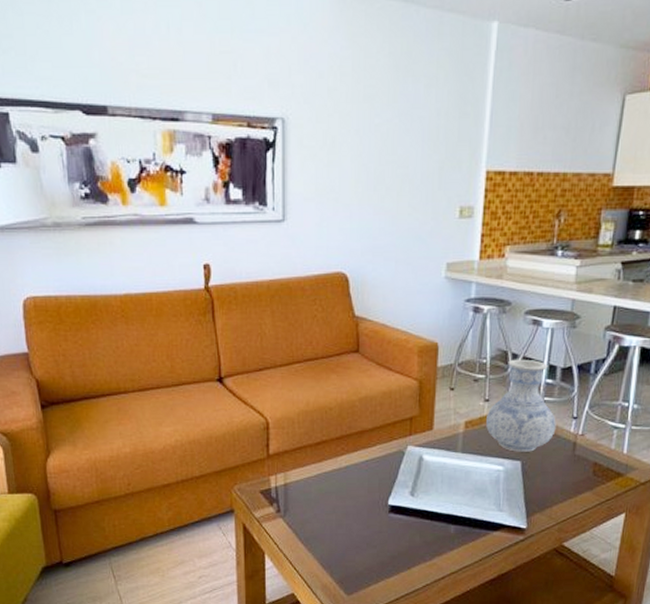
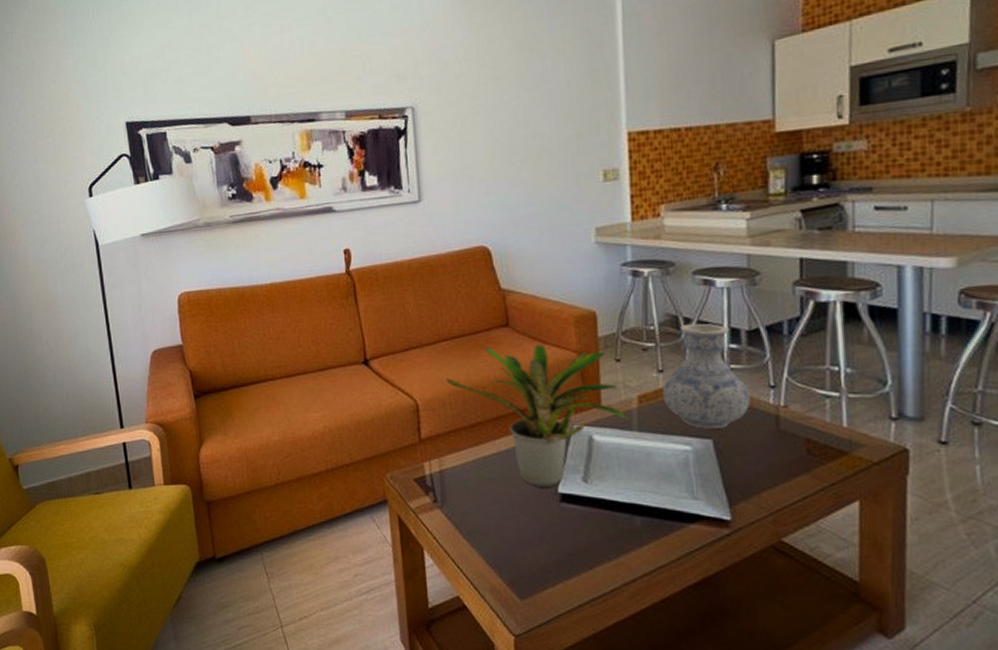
potted plant: none [296,371,457,500] -> present [446,344,631,488]

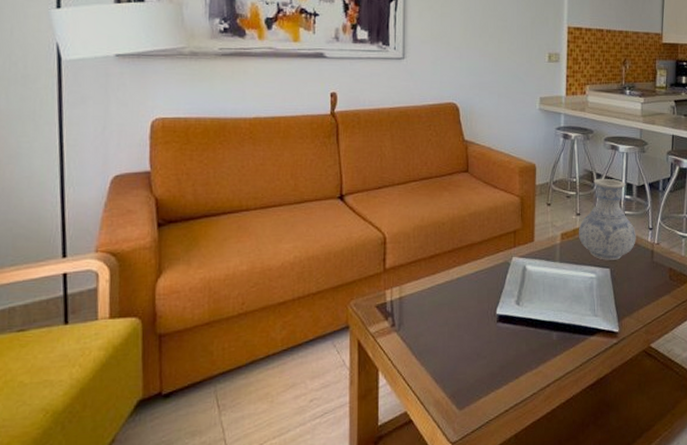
potted plant: present [446,344,631,488] -> none [412,188,555,311]

